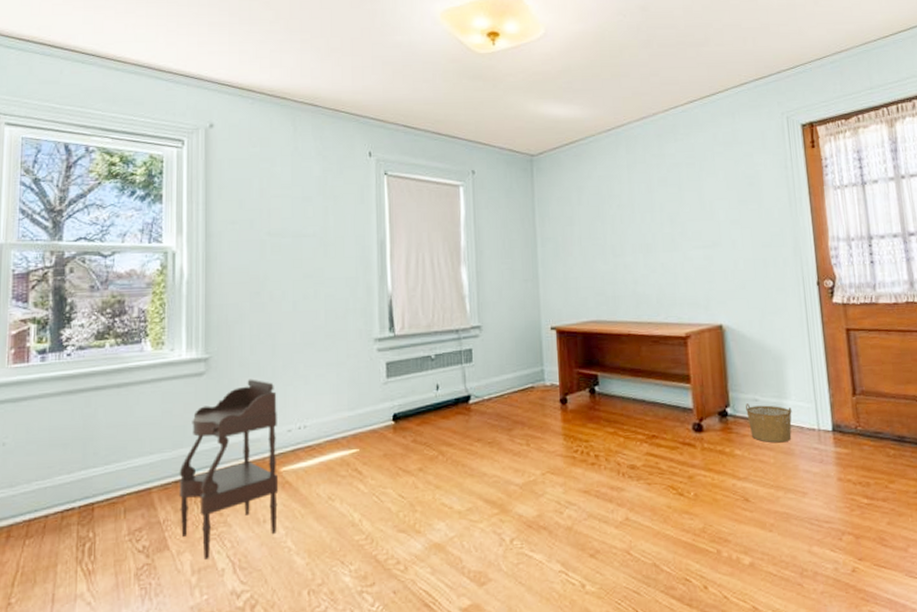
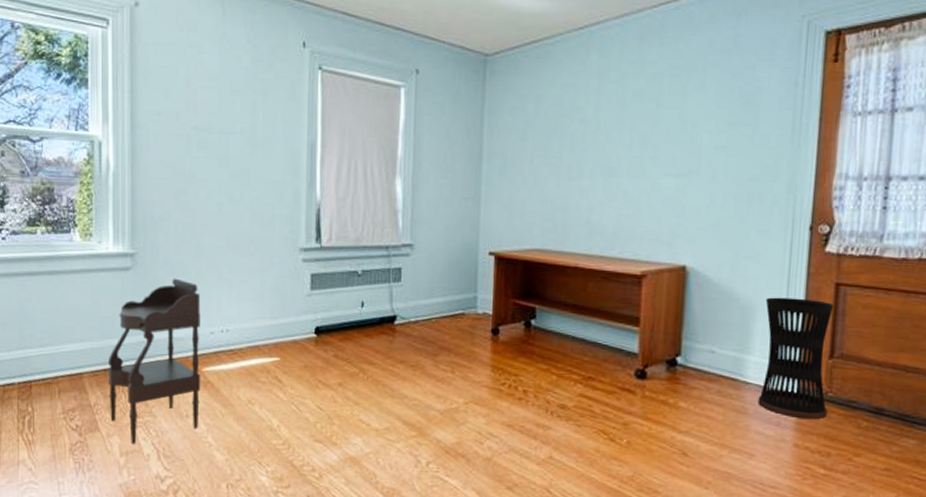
basket: present [746,403,792,443] -> none [699,354,753,400]
umbrella stand: none [792,344,860,454] -> present [758,297,834,420]

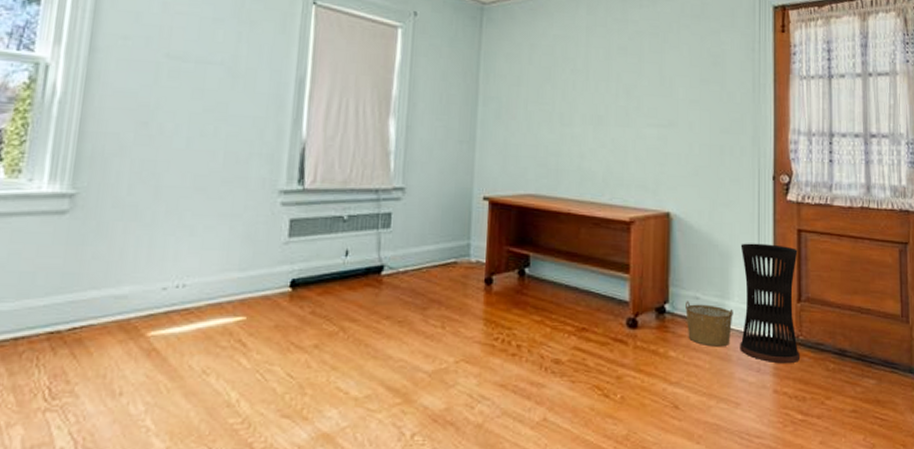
side table: present [107,278,201,444] -> none [14,223,155,435]
basket: none [699,354,753,400] -> present [685,301,733,347]

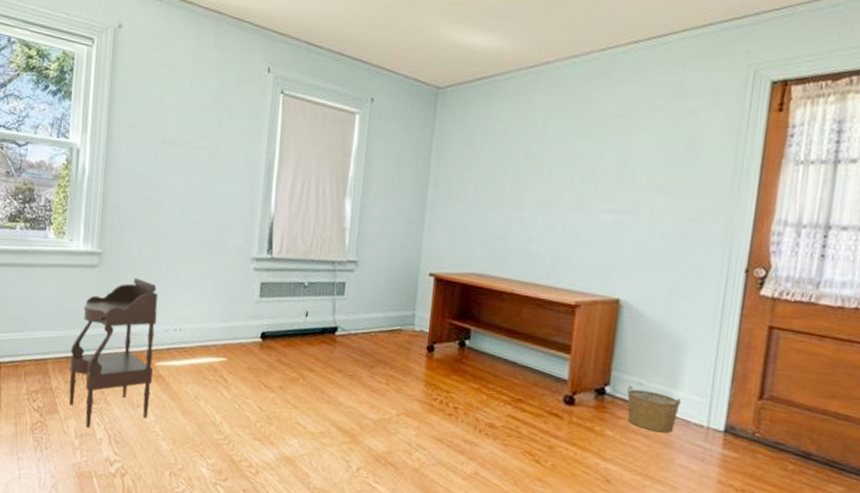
side table: none [14,223,155,435] -> present [69,277,159,428]
umbrella stand: present [740,243,799,364] -> none [684,335,766,459]

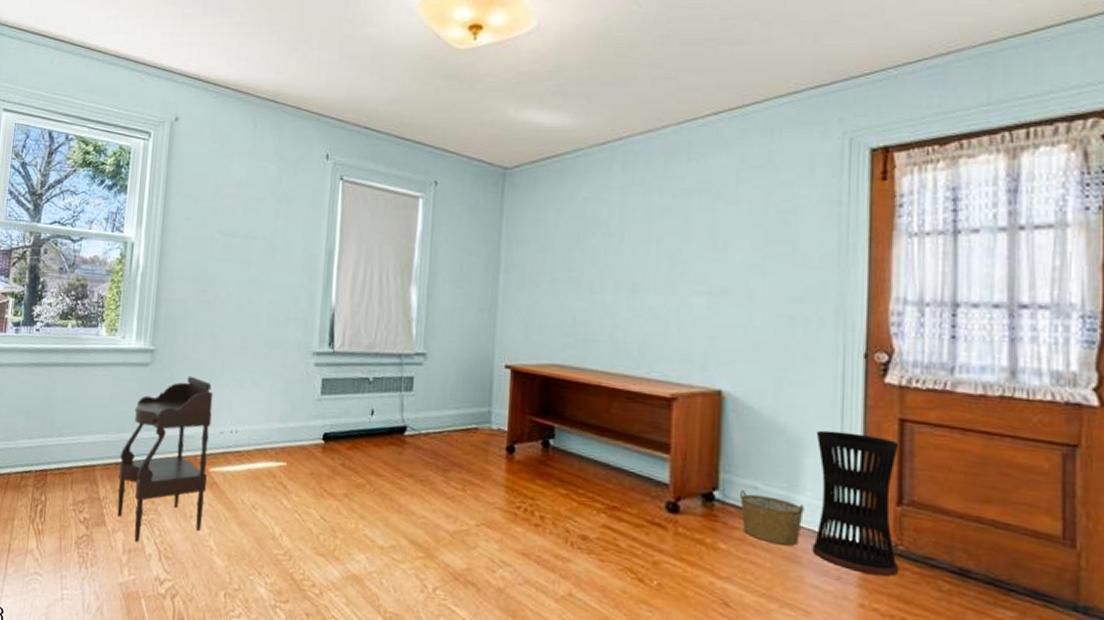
umbrella stand: none [684,335,766,459] -> present [812,430,899,577]

